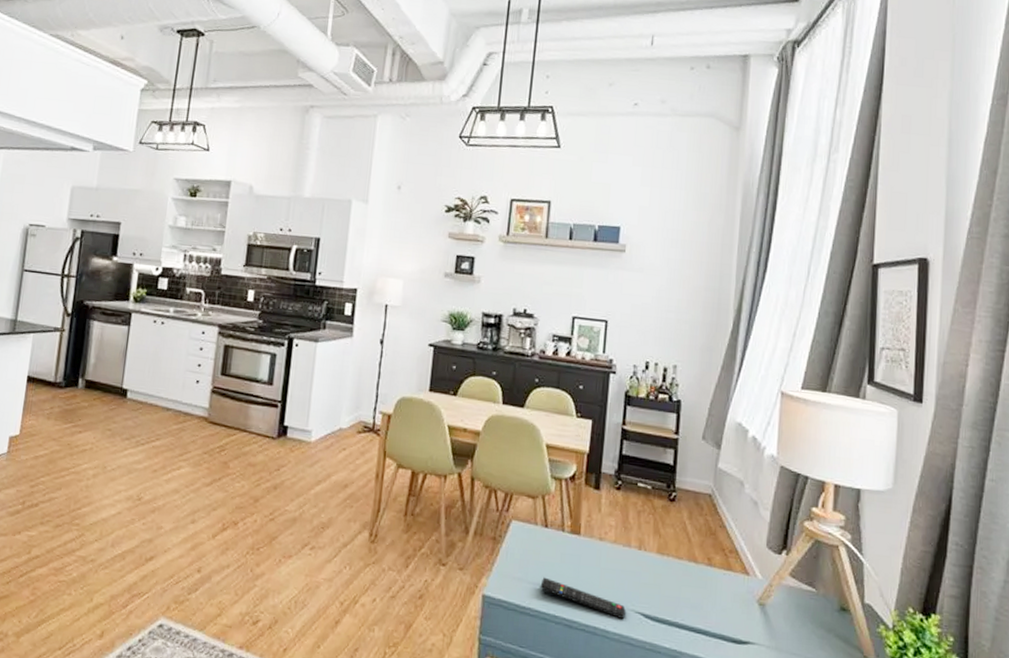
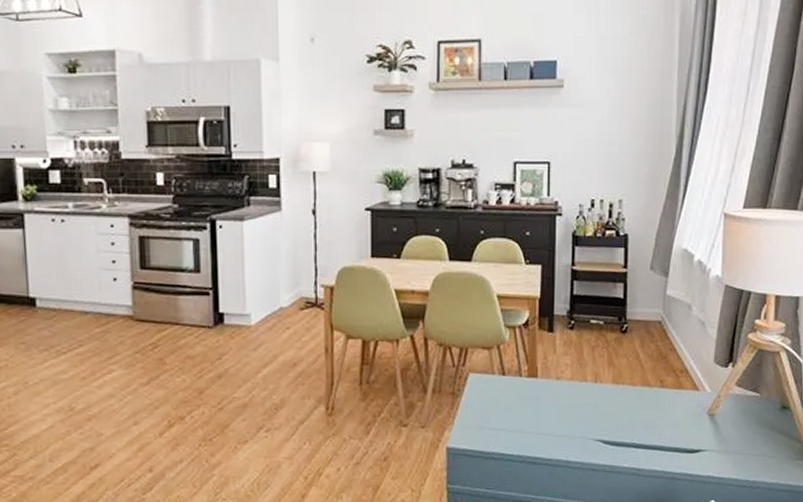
remote control: present [540,577,626,620] -> none [502,422,586,449]

